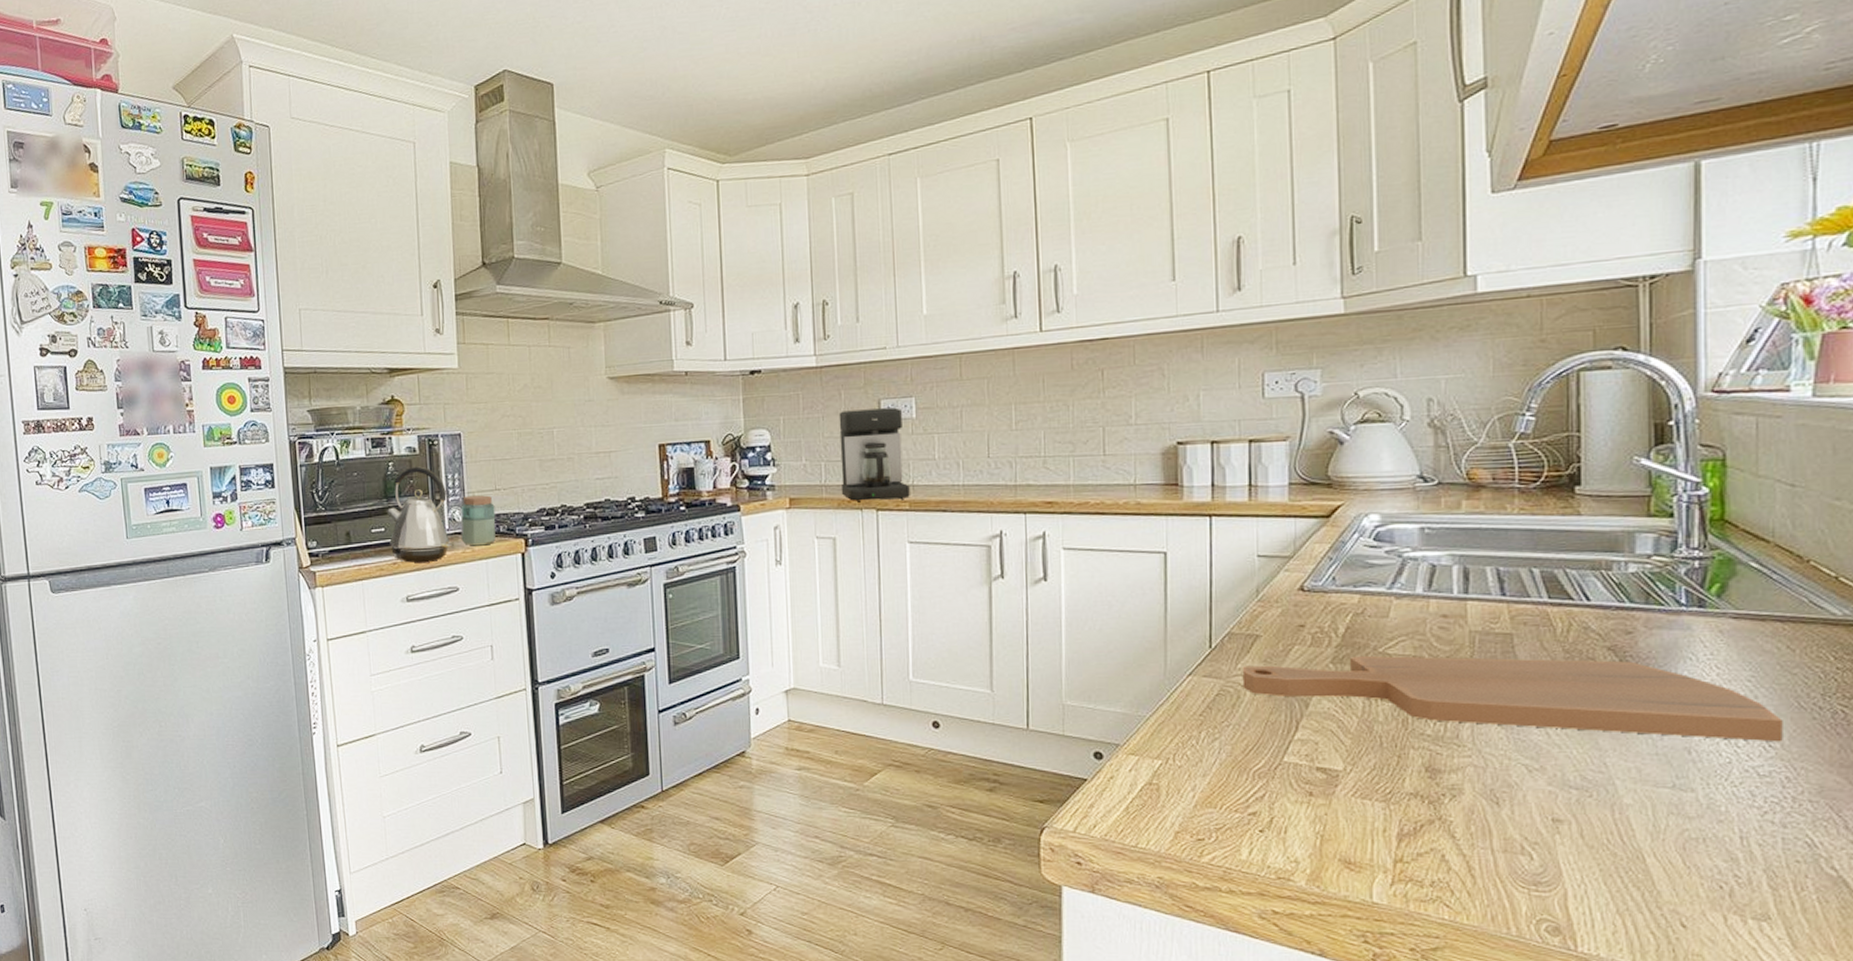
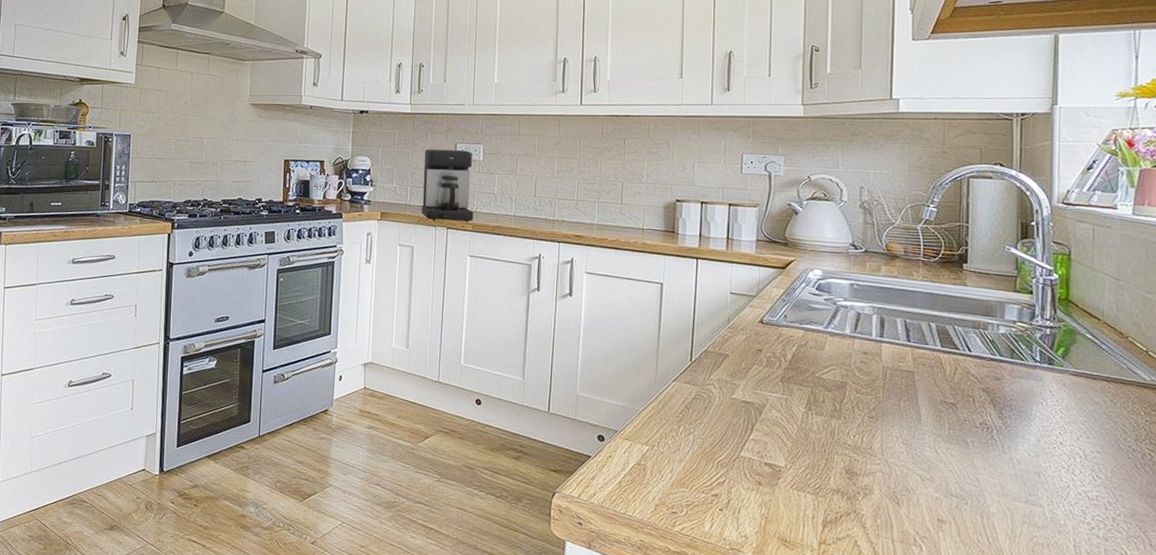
kettle: present [386,466,452,563] -> none [64,157,114,233]
peanut butter: present [460,495,496,546] -> none [121,184,151,225]
cutting board: present [1242,655,1783,742] -> none [713,377,1107,474]

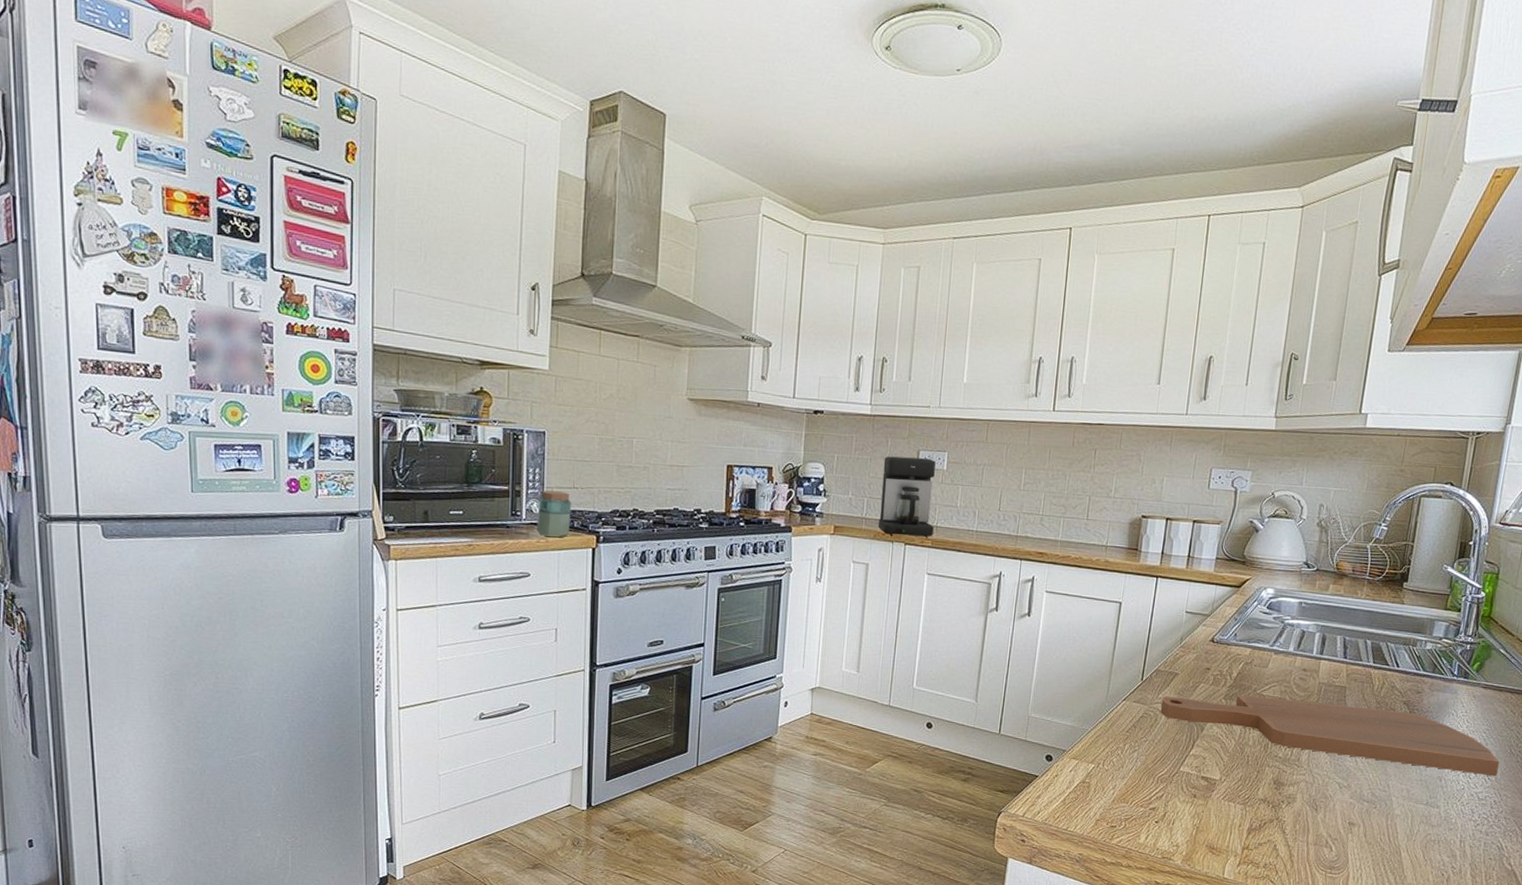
peanut butter: none [121,184,151,225] -> present [536,490,572,538]
cutting board: none [713,377,1107,474] -> present [1160,694,1499,777]

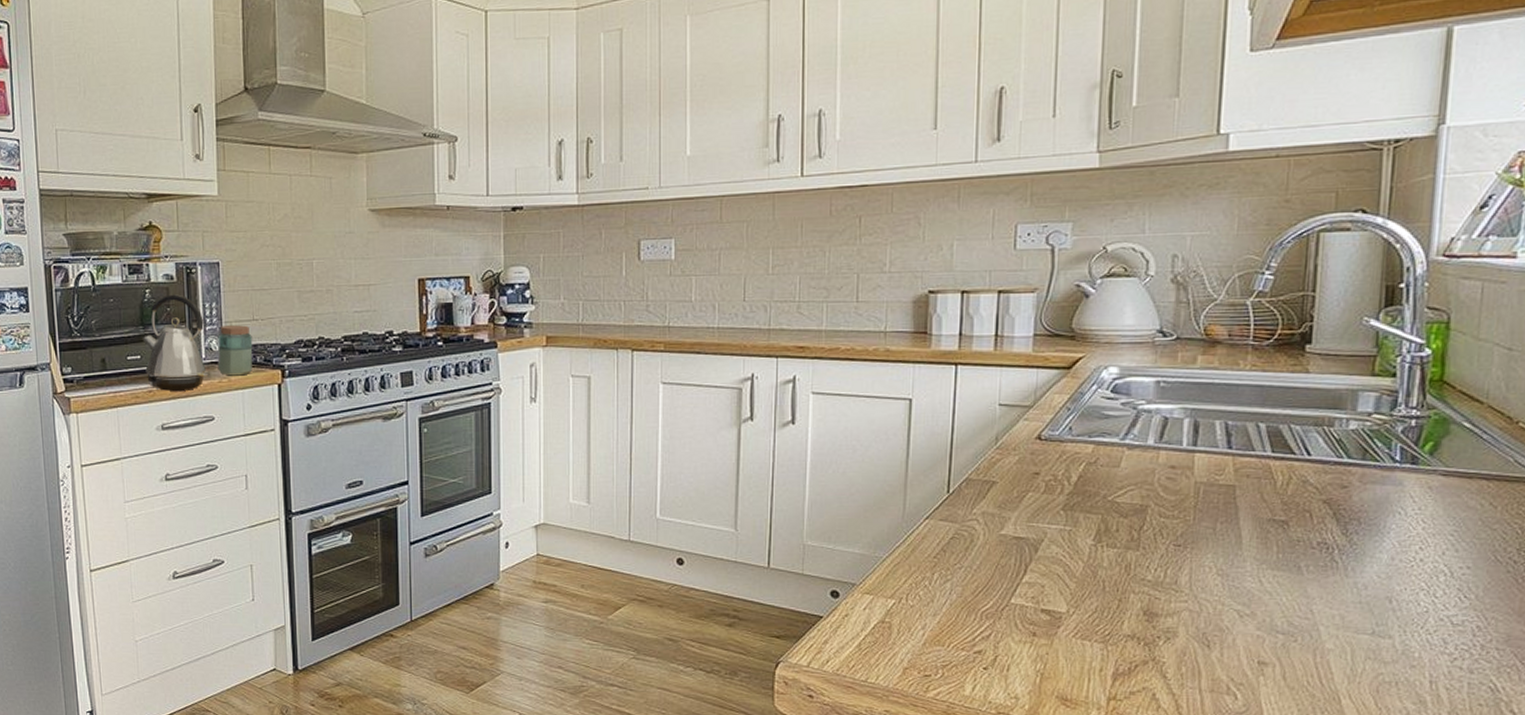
kettle: none [466,457,528,547] -> present [142,294,209,391]
coffee maker: present [877,456,936,537] -> none [597,248,665,341]
cutting board: present [1160,694,1499,777] -> none [976,503,1479,594]

